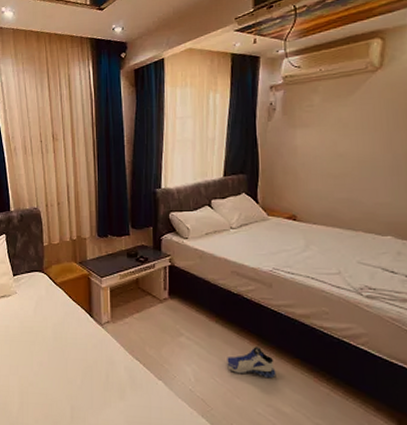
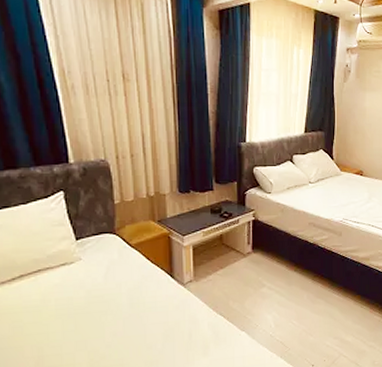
sneaker: present [227,347,277,379] -> none [303,289,342,315]

